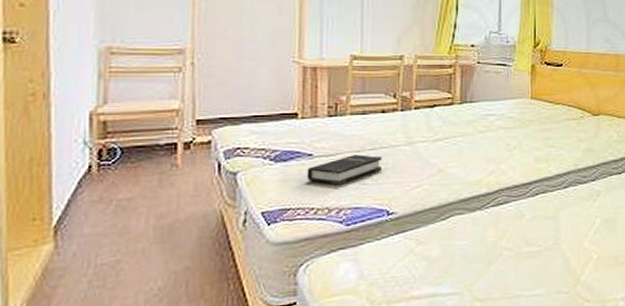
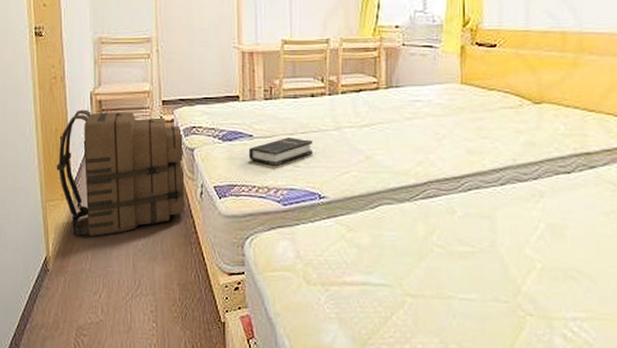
backpack: none [27,133,223,290] -> present [56,110,185,236]

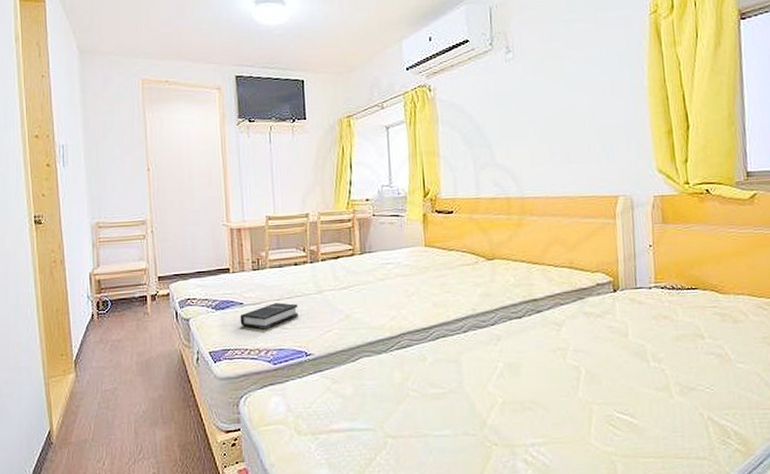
backpack: present [56,110,185,236] -> none [57,289,183,408]

